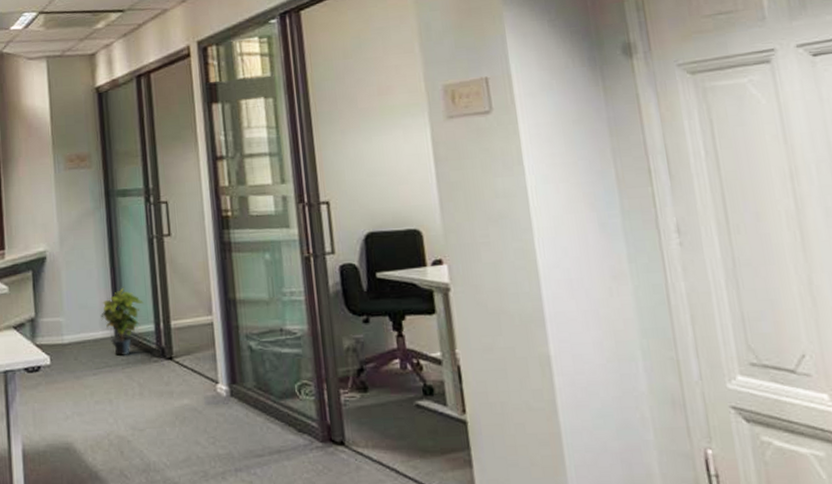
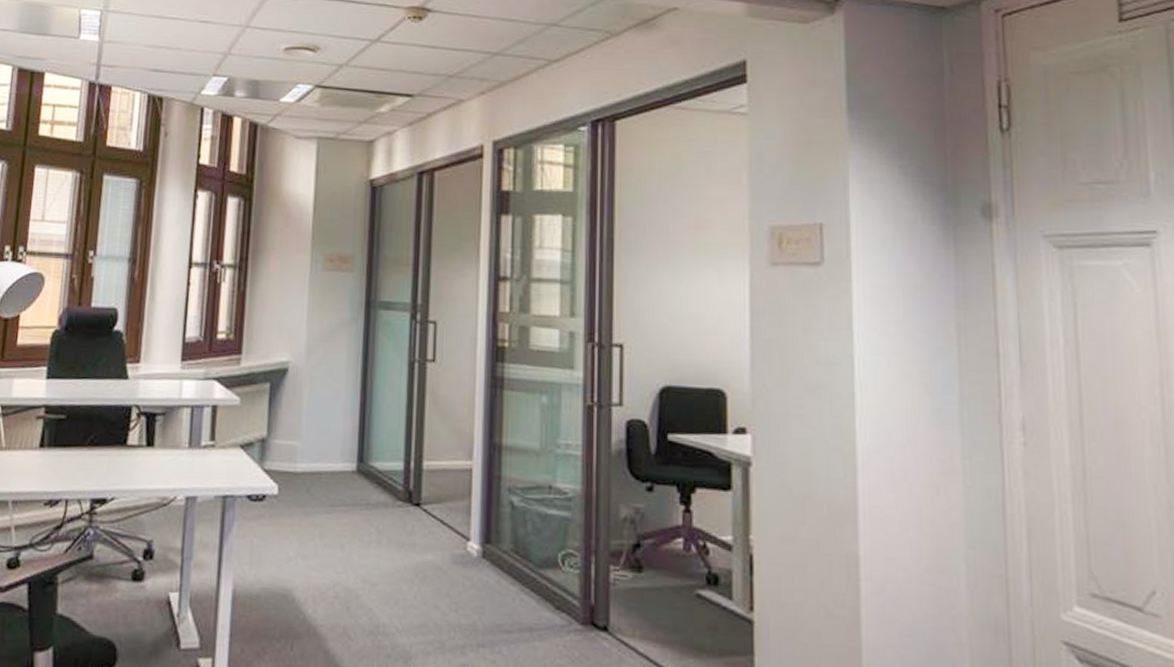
potted plant: present [101,287,144,357] -> none [343,414,395,496]

